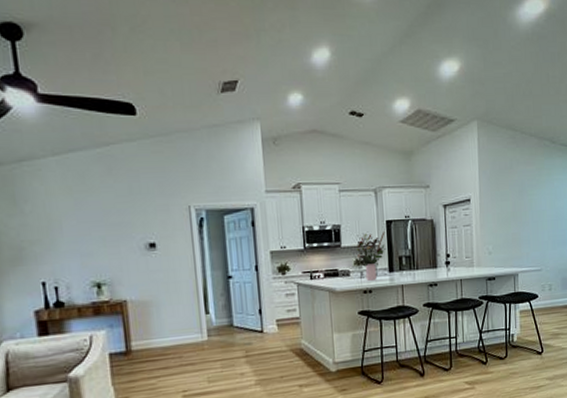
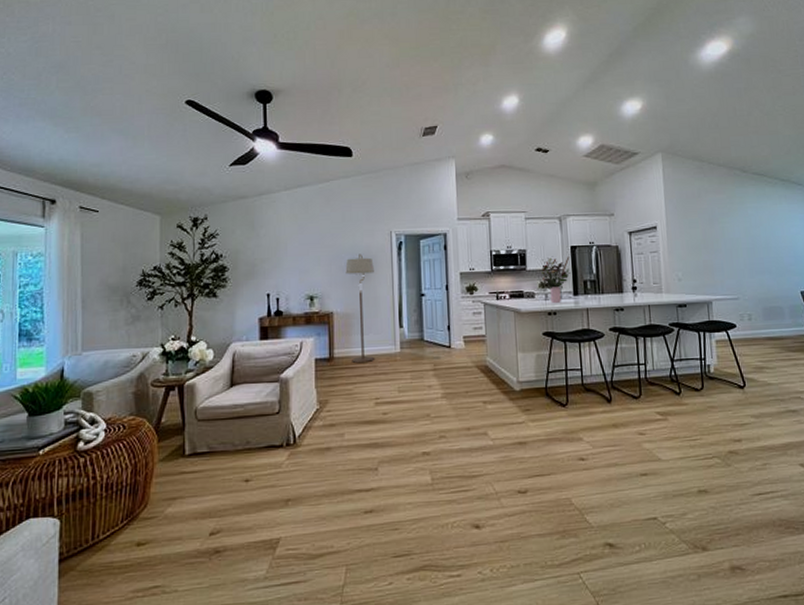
floor lamp: none [137,232,179,356] -> present [345,254,374,364]

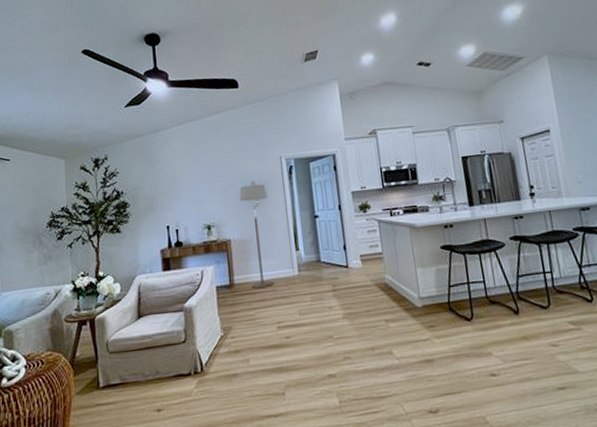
bouquet: present [540,257,571,303] -> none [432,167,464,216]

